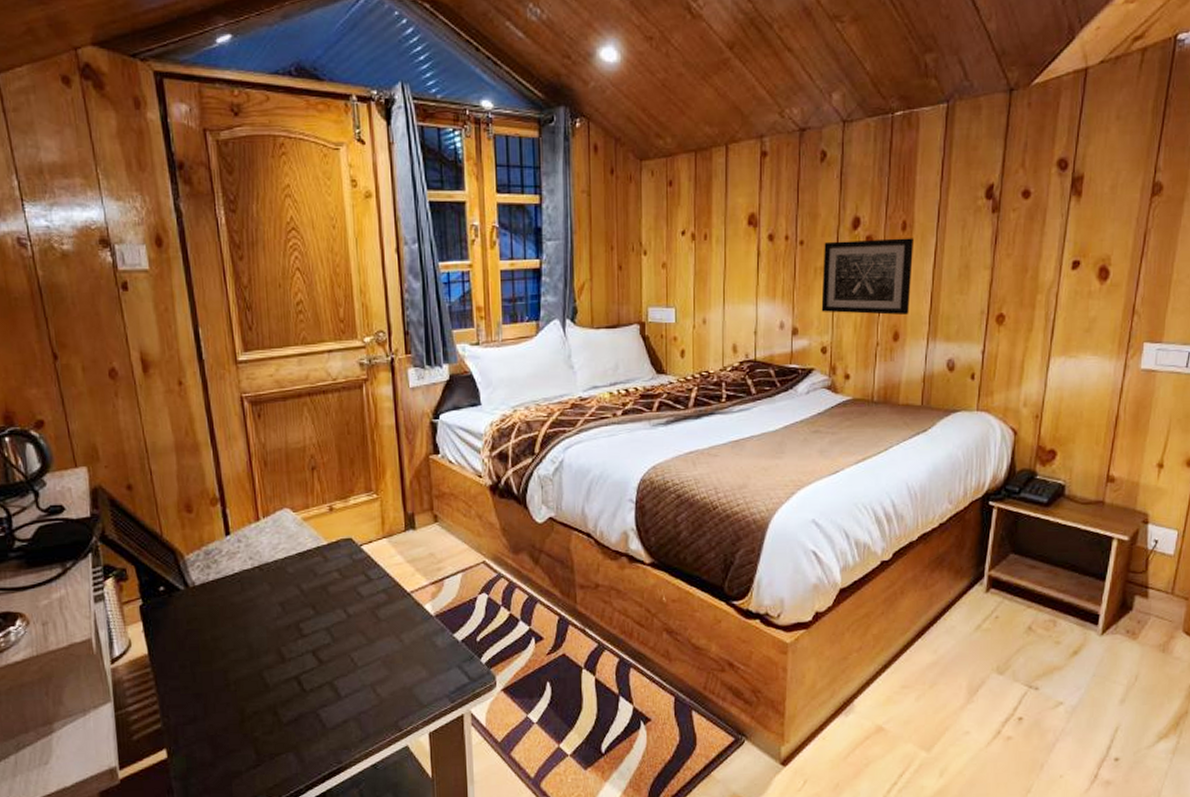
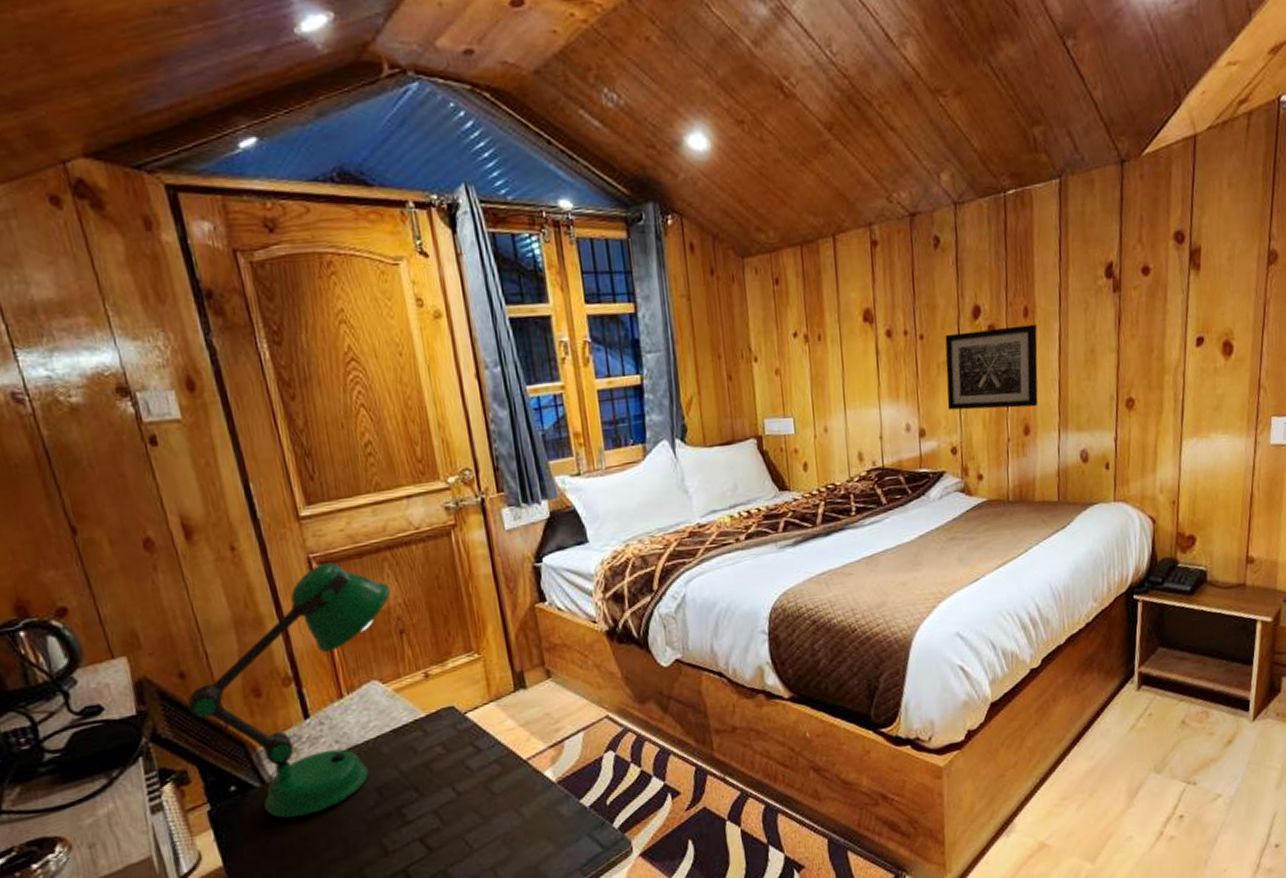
desk lamp: none [132,402,307,620] -> present [187,562,391,818]

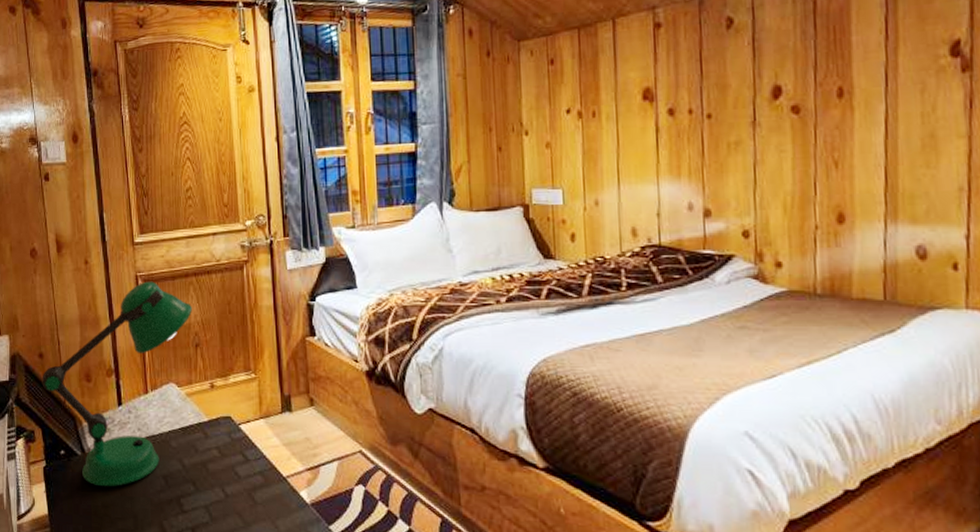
wall art: present [945,324,1038,410] -> none [737,105,857,194]

